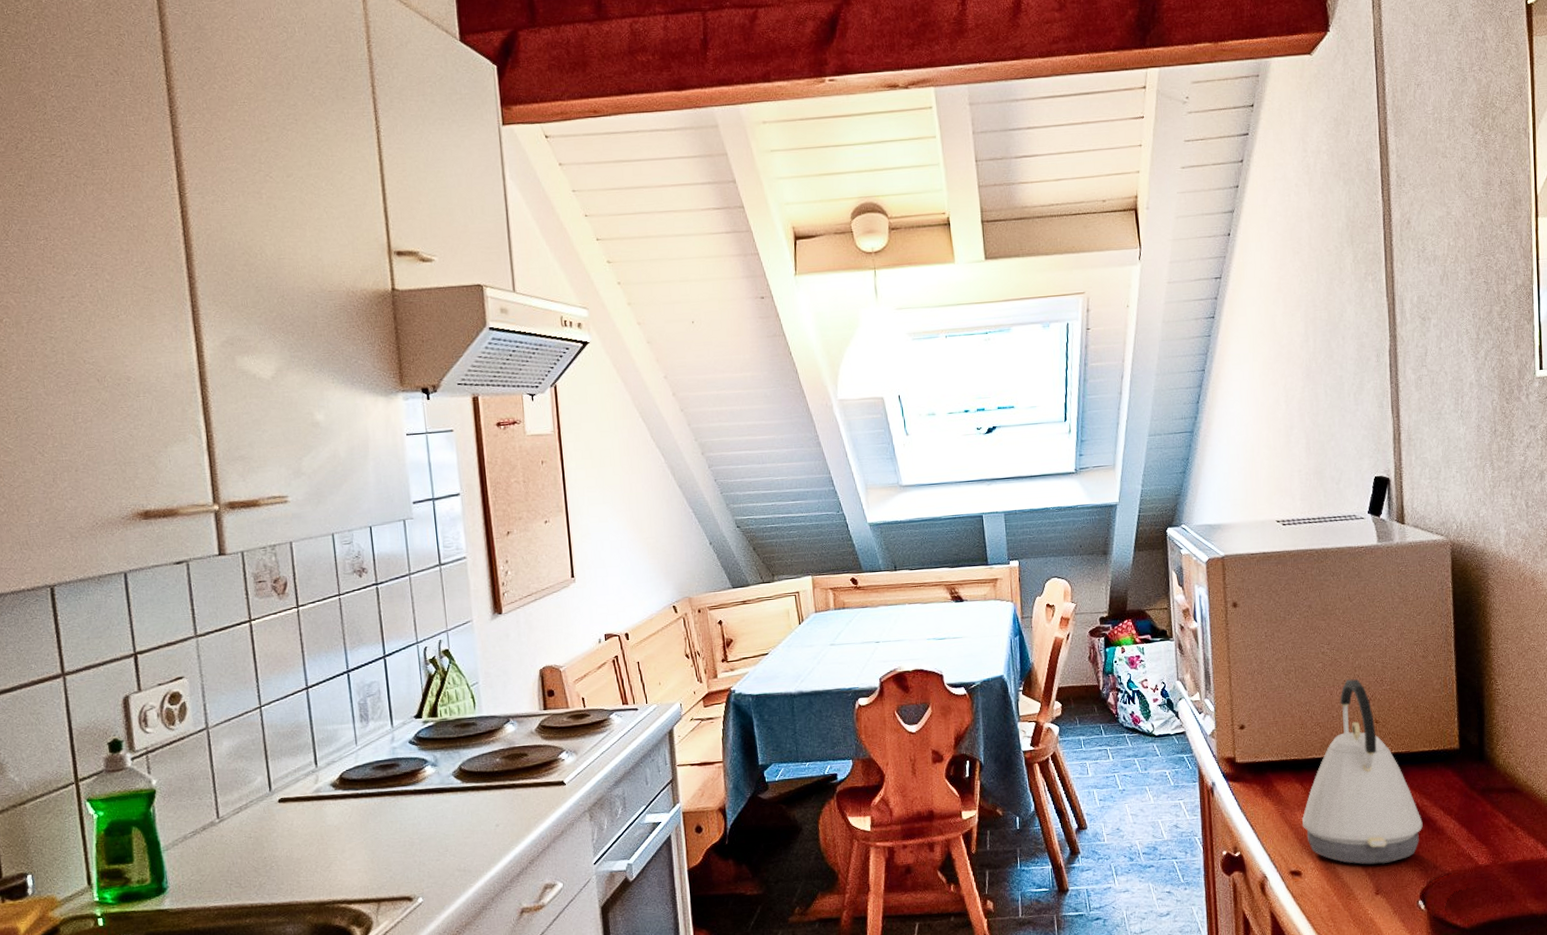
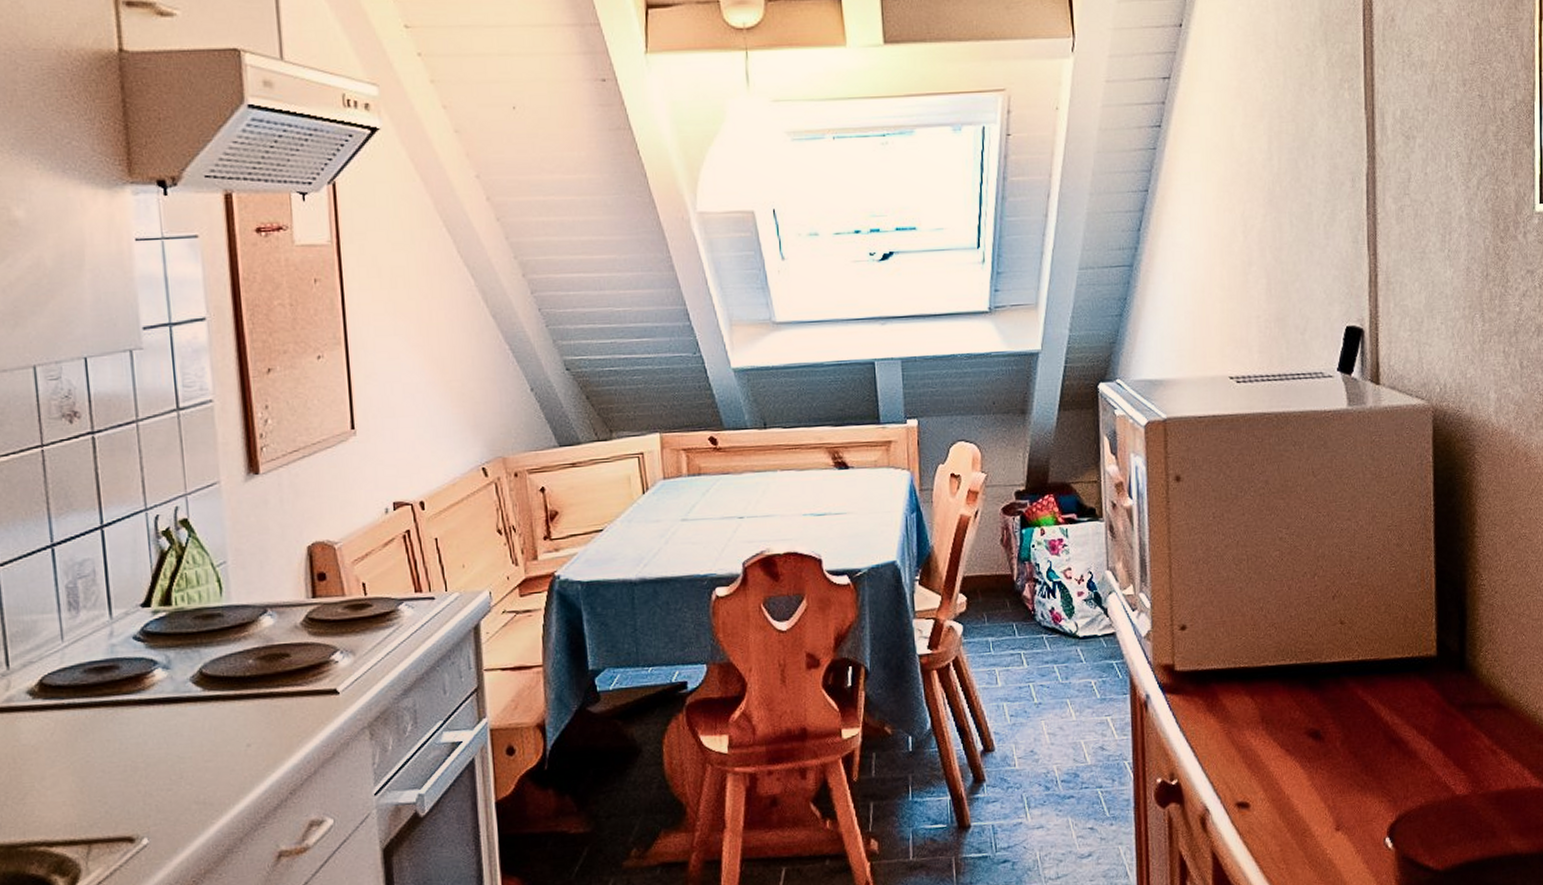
kettle: present [1302,679,1423,865] -> none [1252,570,1393,795]

